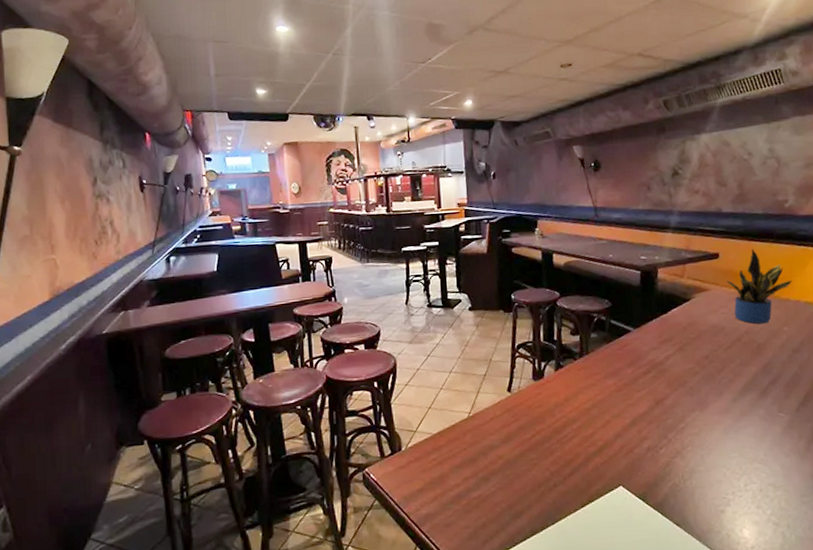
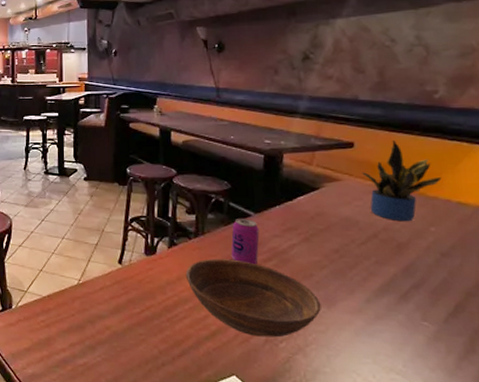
bowl: none [572,375,695,447] -> present [185,258,321,338]
beverage can: none [613,334,639,379] -> present [231,218,260,265]

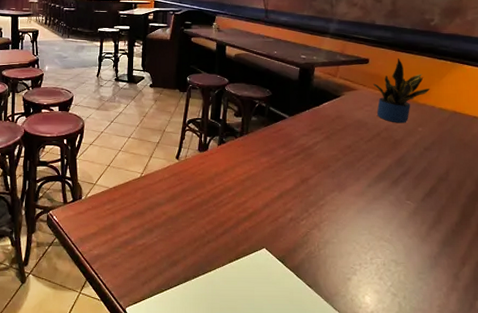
bowl: present [185,258,321,338] -> none [231,154,334,217]
beverage can: present [231,218,260,265] -> none [268,120,292,159]

